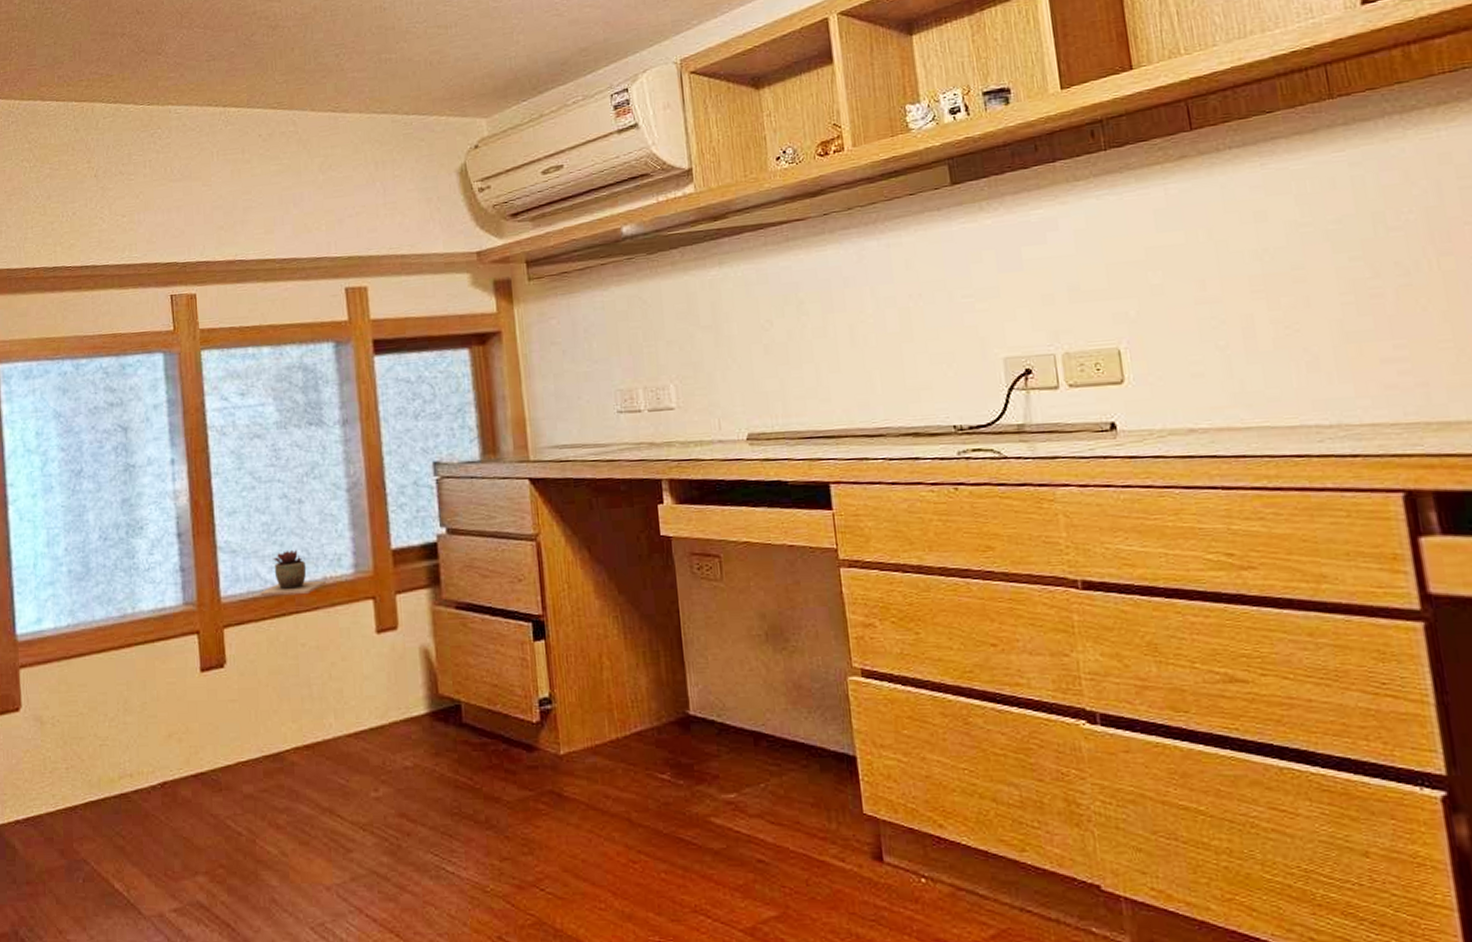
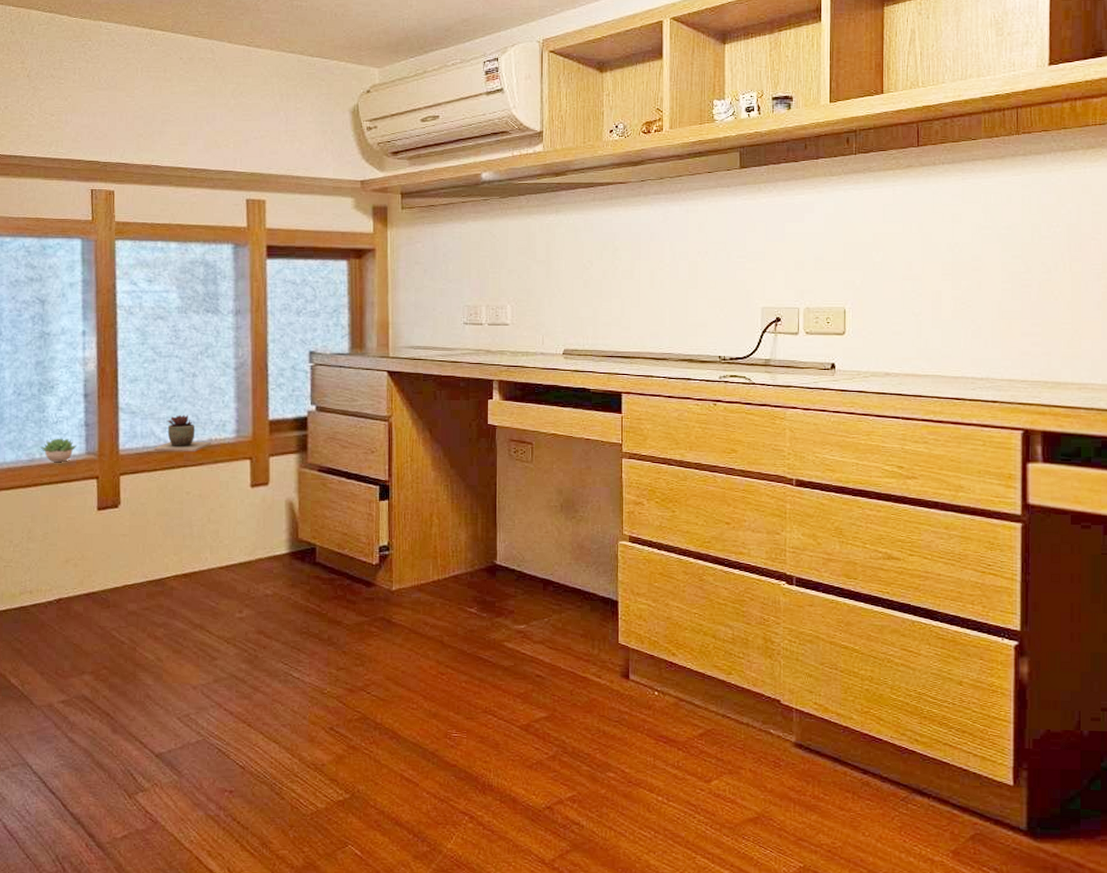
succulent plant: none [131,587,173,618] -> present [40,438,77,463]

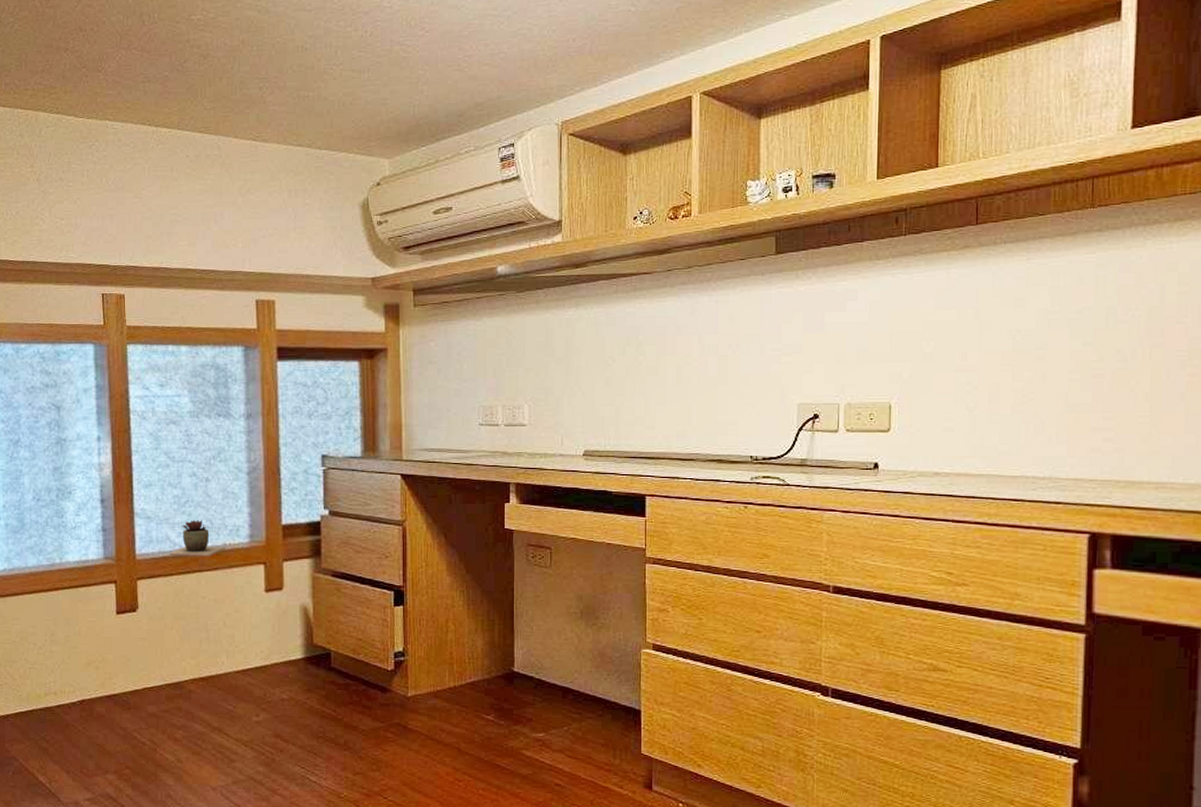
succulent plant: present [40,438,77,463] -> none [59,543,96,568]

